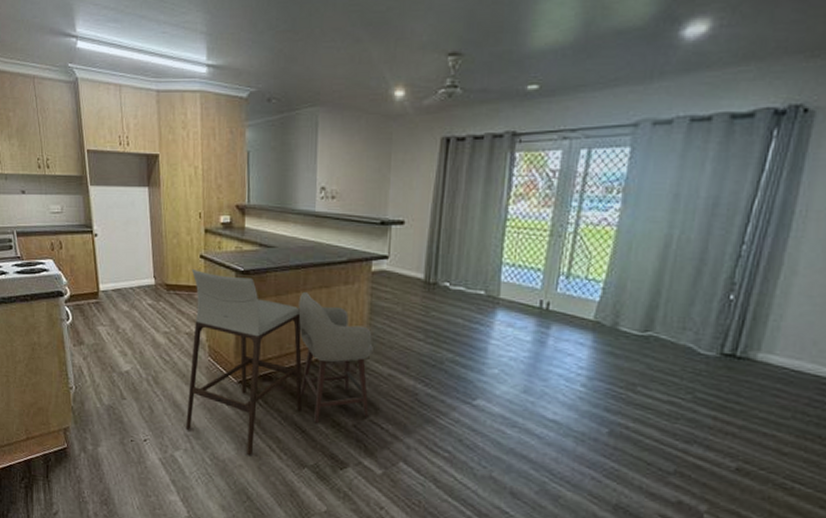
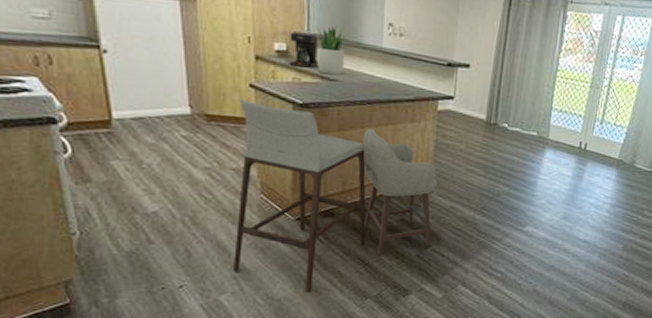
coffee maker: none [232,204,258,237] -> present [289,32,319,68]
planter: none [256,194,281,242] -> present [317,25,345,76]

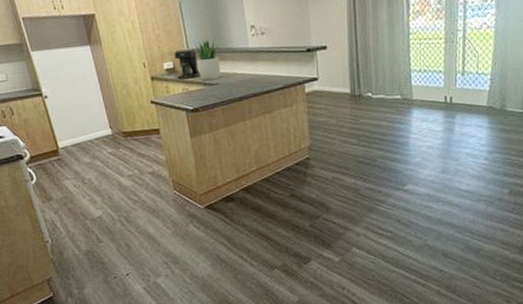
bar stool: present [233,98,366,293] -> none [144,114,264,269]
bar stool: present [363,127,437,256] -> none [246,118,321,230]

